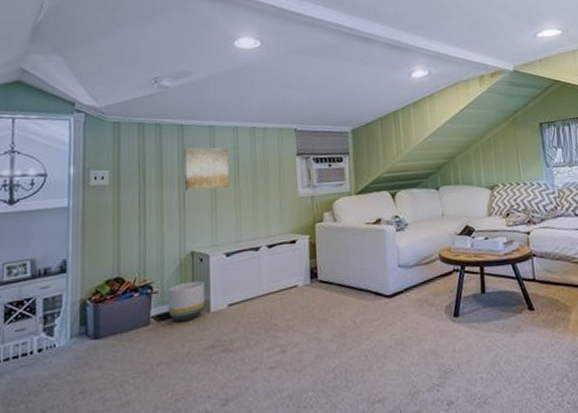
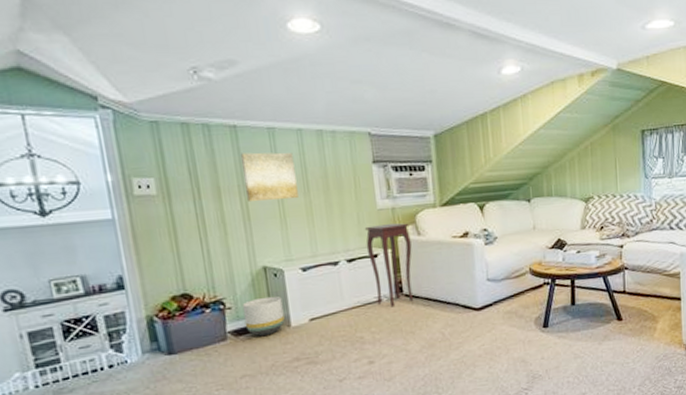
side table: none [285,210,328,294] -> present [364,222,414,308]

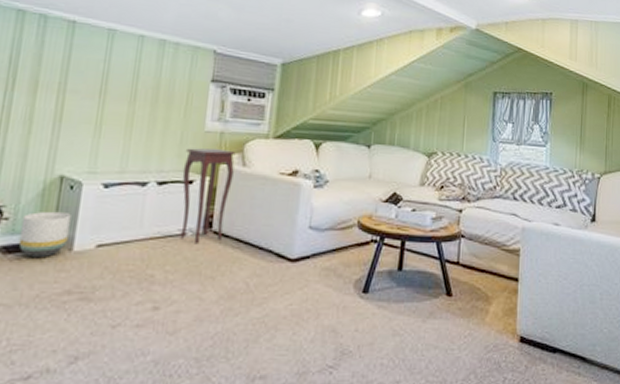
wall art: present [240,152,298,203] -> none [65,50,128,107]

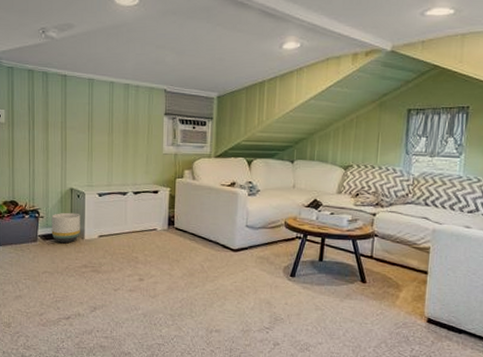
side table: present [180,148,236,245] -> none [150,166,187,237]

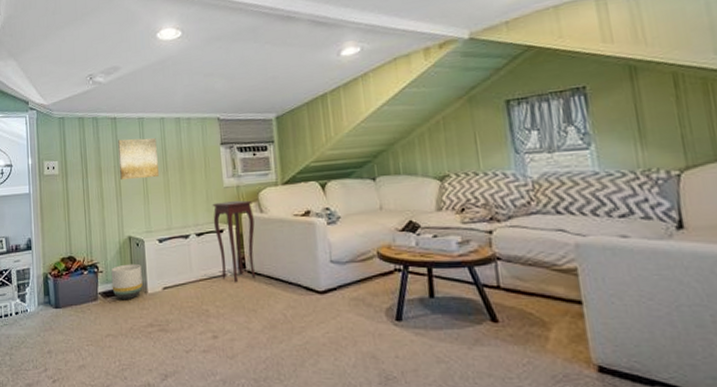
wall art: none [66,97,104,138] -> present [117,138,159,181]
side table: none [150,166,187,237] -> present [212,200,256,283]

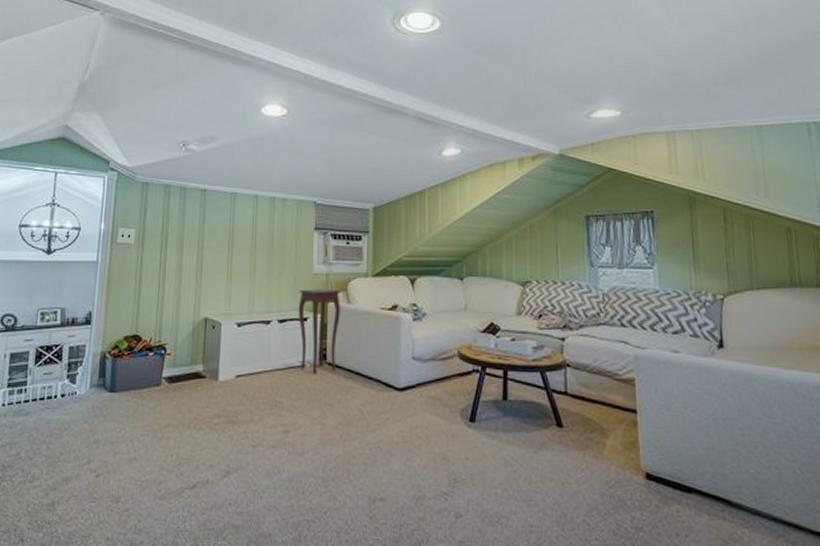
planter: present [111,263,143,300] -> none [179,347,215,387]
wall art: present [117,138,159,181] -> none [203,213,247,257]

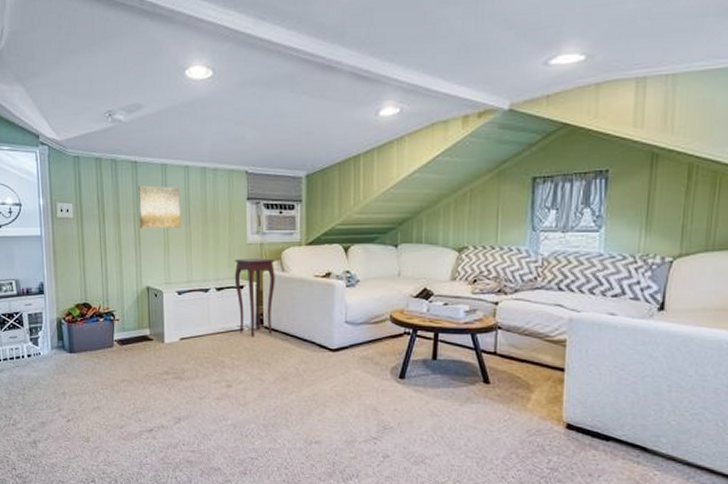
wall art: none [203,213,247,257] -> present [137,185,181,229]

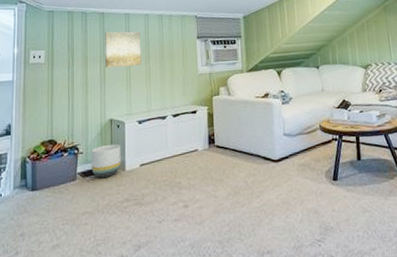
planter: none [127,313,160,348] -> present [91,143,121,178]
side table: present [234,257,275,337] -> none [187,85,224,157]

